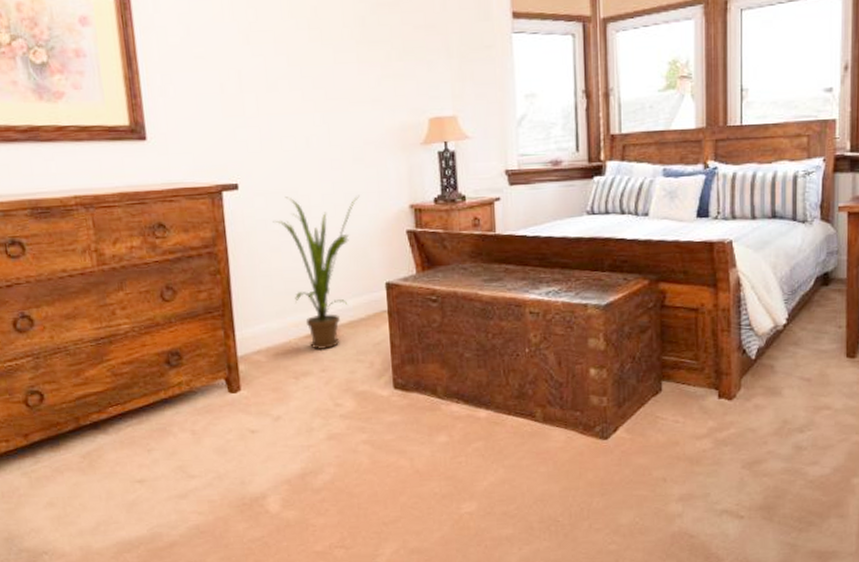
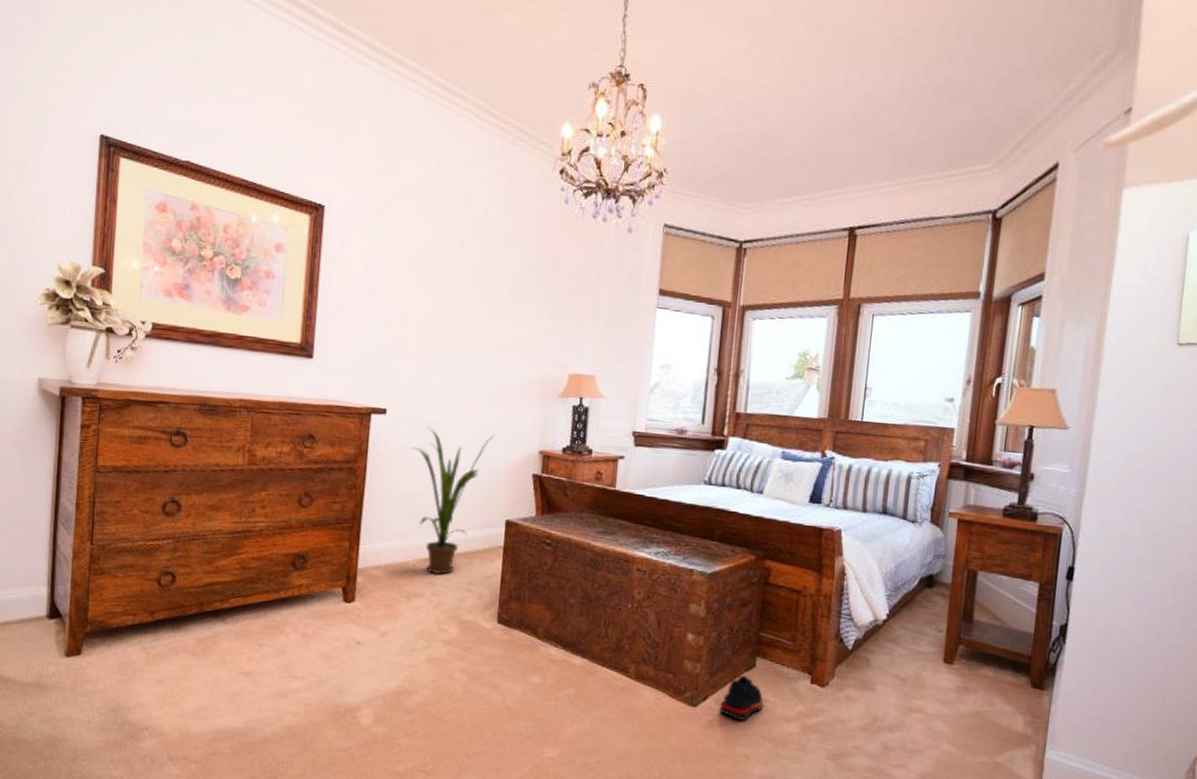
shoe: none [630,401,674,445] -> present [718,675,763,721]

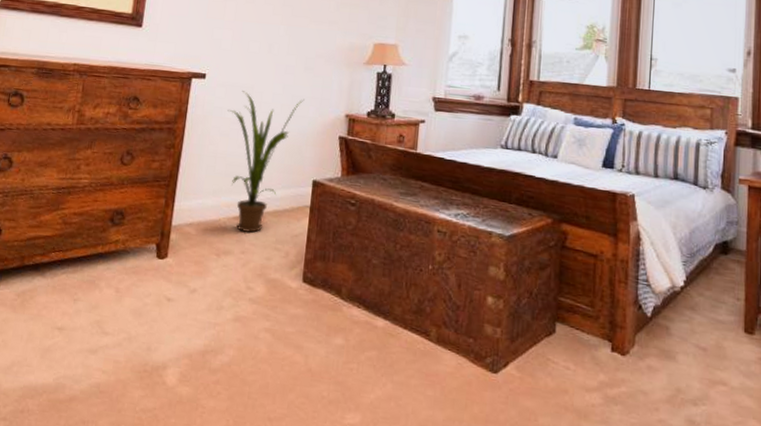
shoe: present [718,675,763,721] -> none [520,341,565,390]

